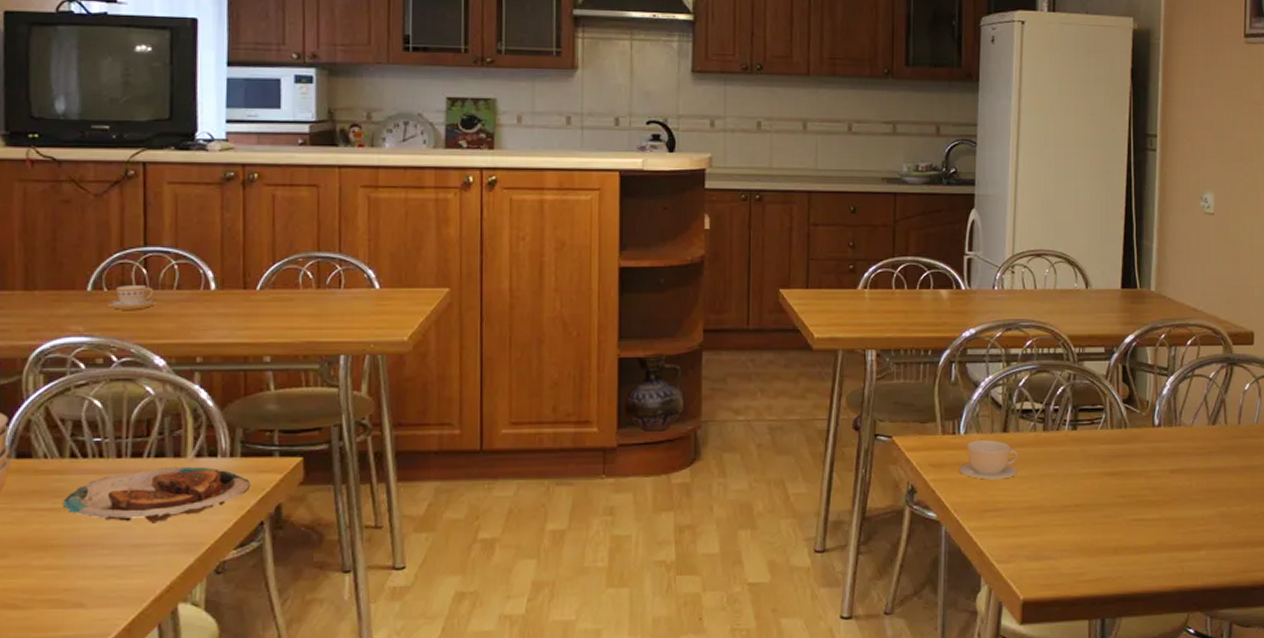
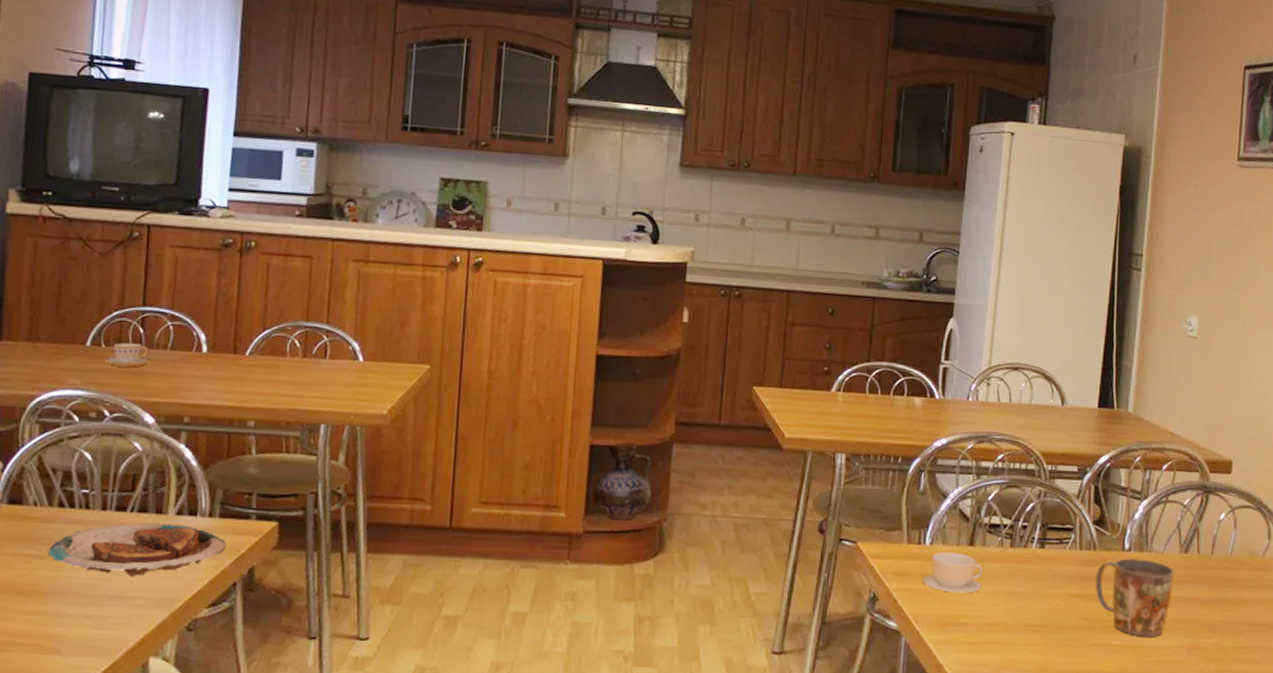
mug: none [1128,433,1204,509] -> present [1095,558,1175,637]

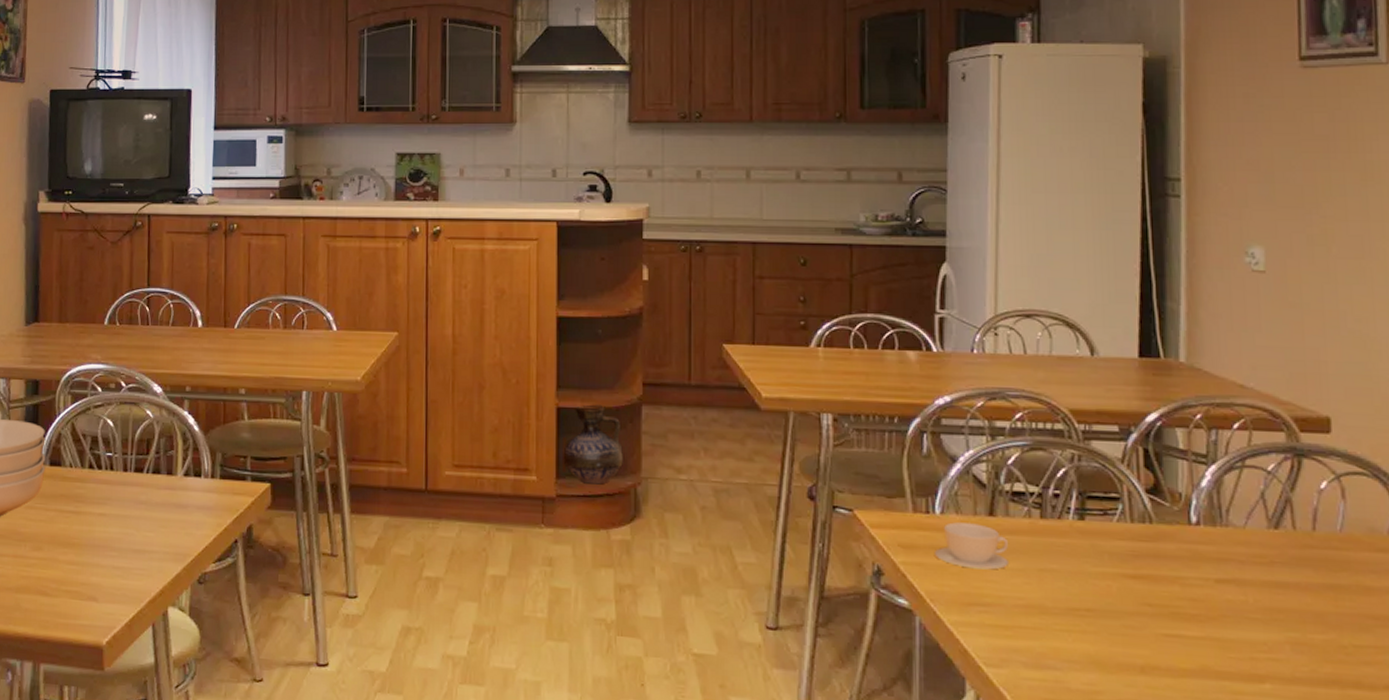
plate: present [47,522,227,577] -> none [82,482,228,533]
teacup: present [104,343,151,369] -> none [119,321,156,344]
mug: present [1095,558,1175,637] -> none [1155,533,1264,629]

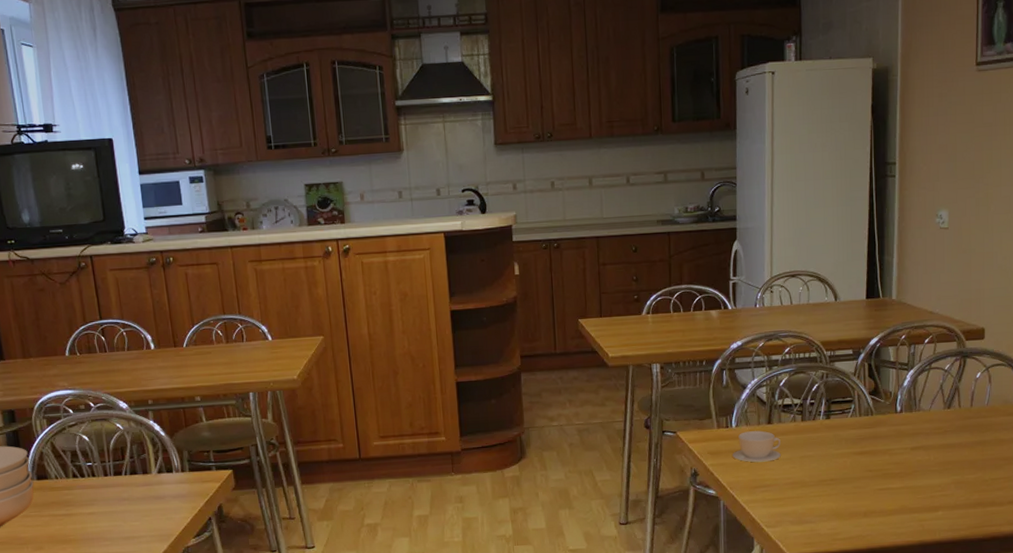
ceramic jug: present [563,404,623,485] -> none [464,376,510,438]

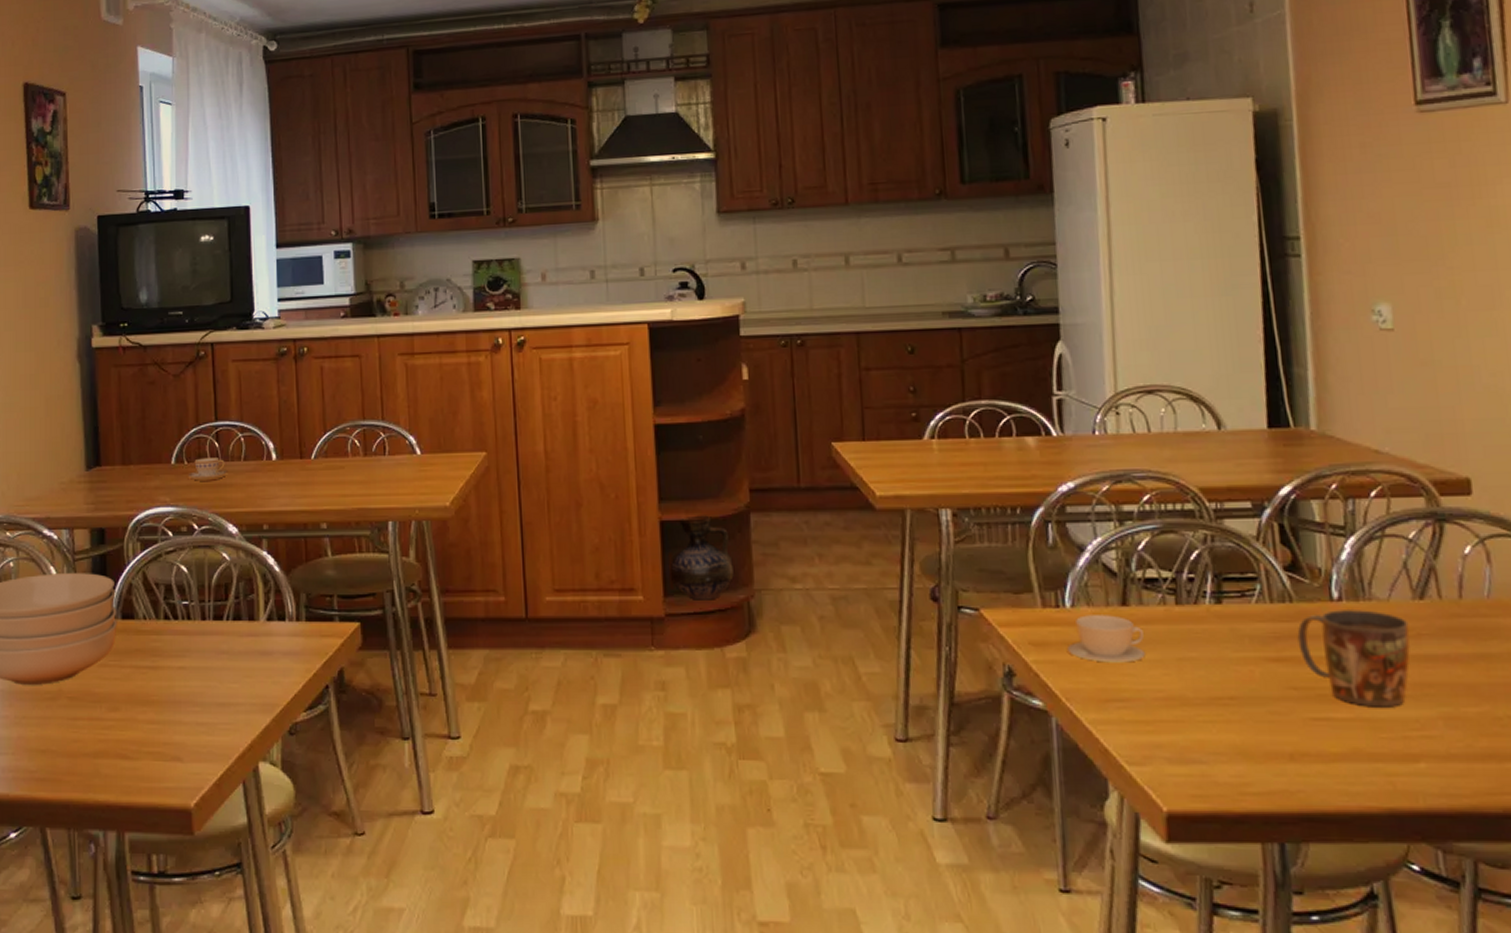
teacup: none [81,349,115,369] -> present [188,458,228,482]
ceramic jug: none [464,376,510,438] -> present [669,515,734,600]
mug: none [874,417,940,479] -> present [1297,610,1411,707]

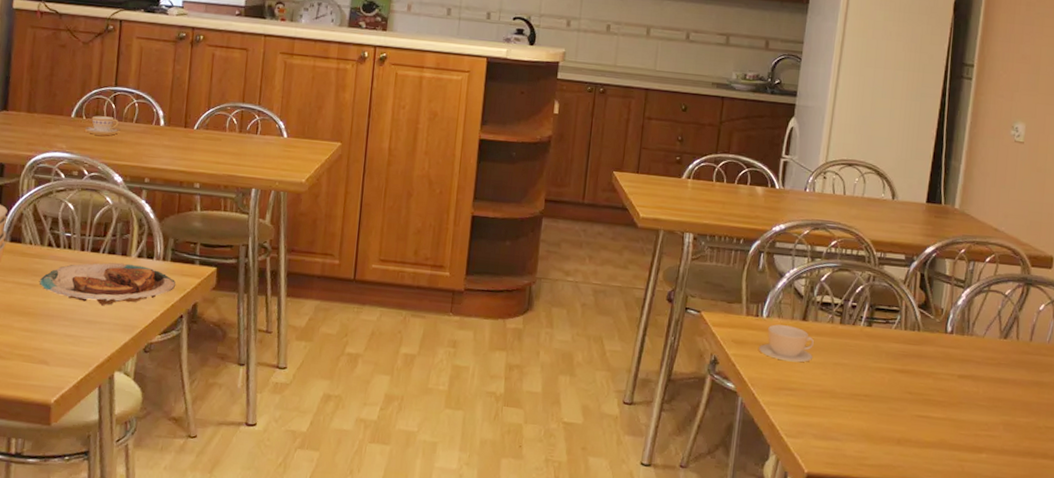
plate: none [159,629,316,684] -> present [39,262,176,306]
ceramic jug: present [669,515,734,600] -> none [473,215,524,282]
mug: present [1297,610,1411,707] -> none [918,340,994,413]

